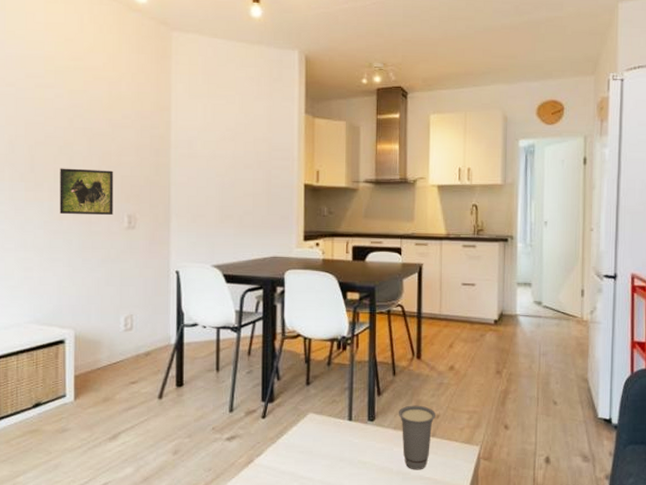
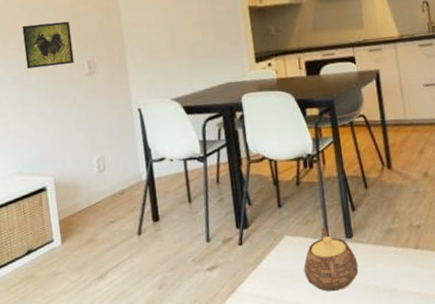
teapot: none [323,408,376,471] -> present [303,227,359,292]
cup: present [398,405,436,470] -> none [376,217,417,286]

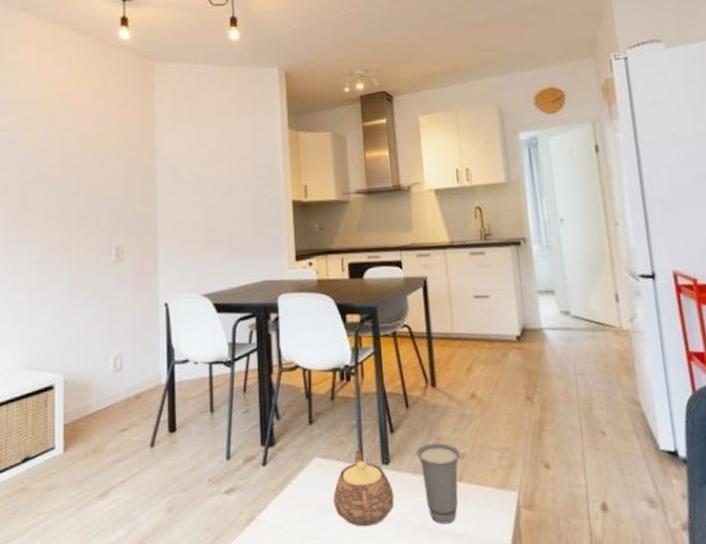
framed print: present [22,21,74,69] -> none [49,204,101,252]
cup: none [376,217,417,286] -> present [416,443,461,525]

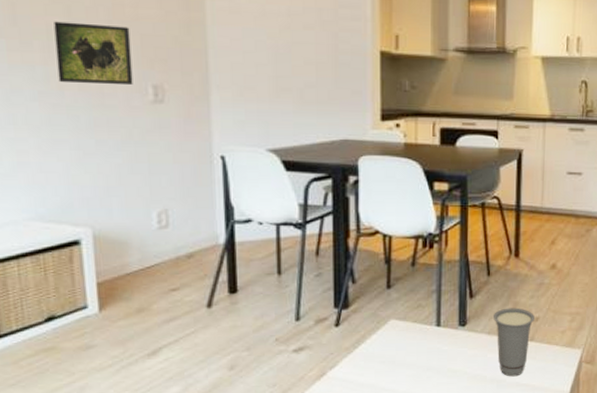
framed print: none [49,204,101,252] -> present [54,21,133,84]
teapot: present [333,450,394,527] -> none [407,313,468,380]

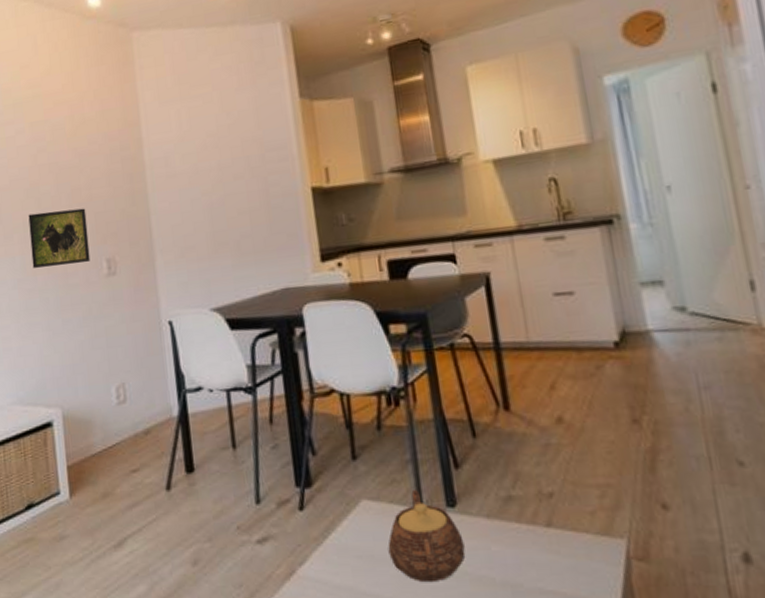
teapot: none [407,313,468,380] -> present [387,490,466,583]
cup: present [492,308,536,377] -> none [489,479,549,580]

